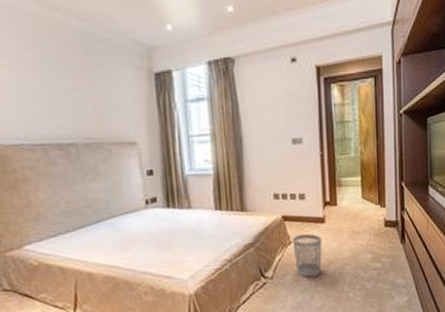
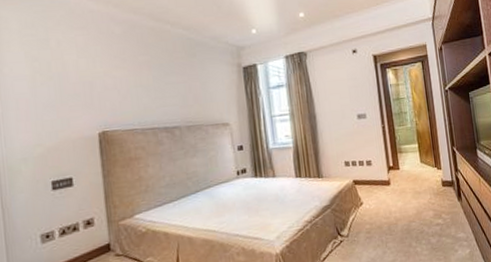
wastebasket: present [292,234,322,277] -> none [363,195,390,234]

